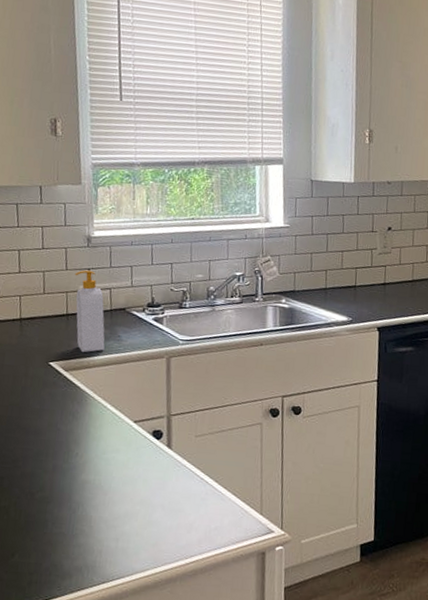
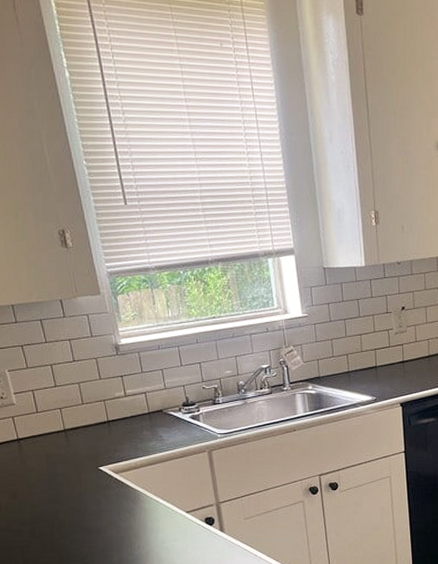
soap bottle: present [75,270,105,353] -> none [109,377,149,455]

